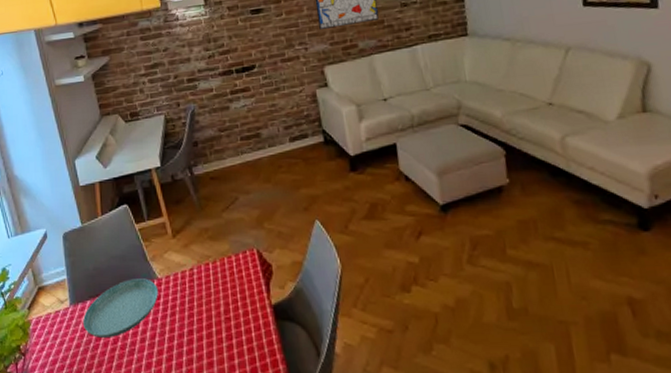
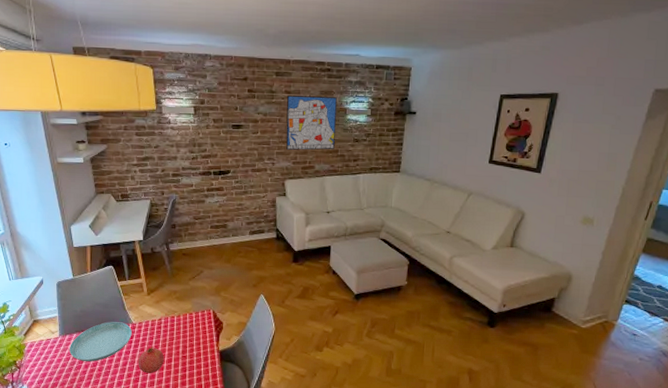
fruit: none [169,308,202,347] -> present [138,346,164,373]

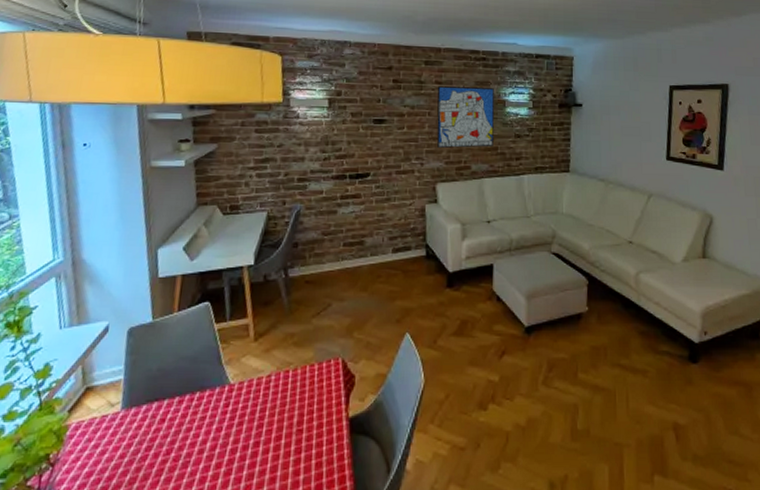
saucer: present [69,322,132,362] -> none [133,383,228,447]
fruit: present [138,346,164,373] -> none [232,418,271,460]

